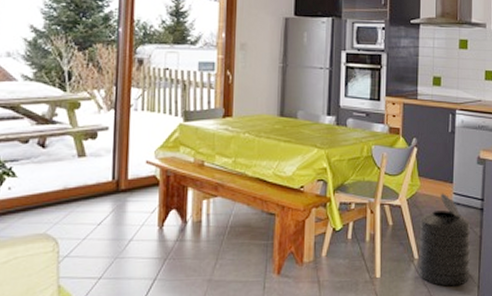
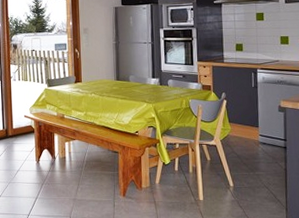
trash can: present [419,193,471,287] -> none [232,135,278,208]

